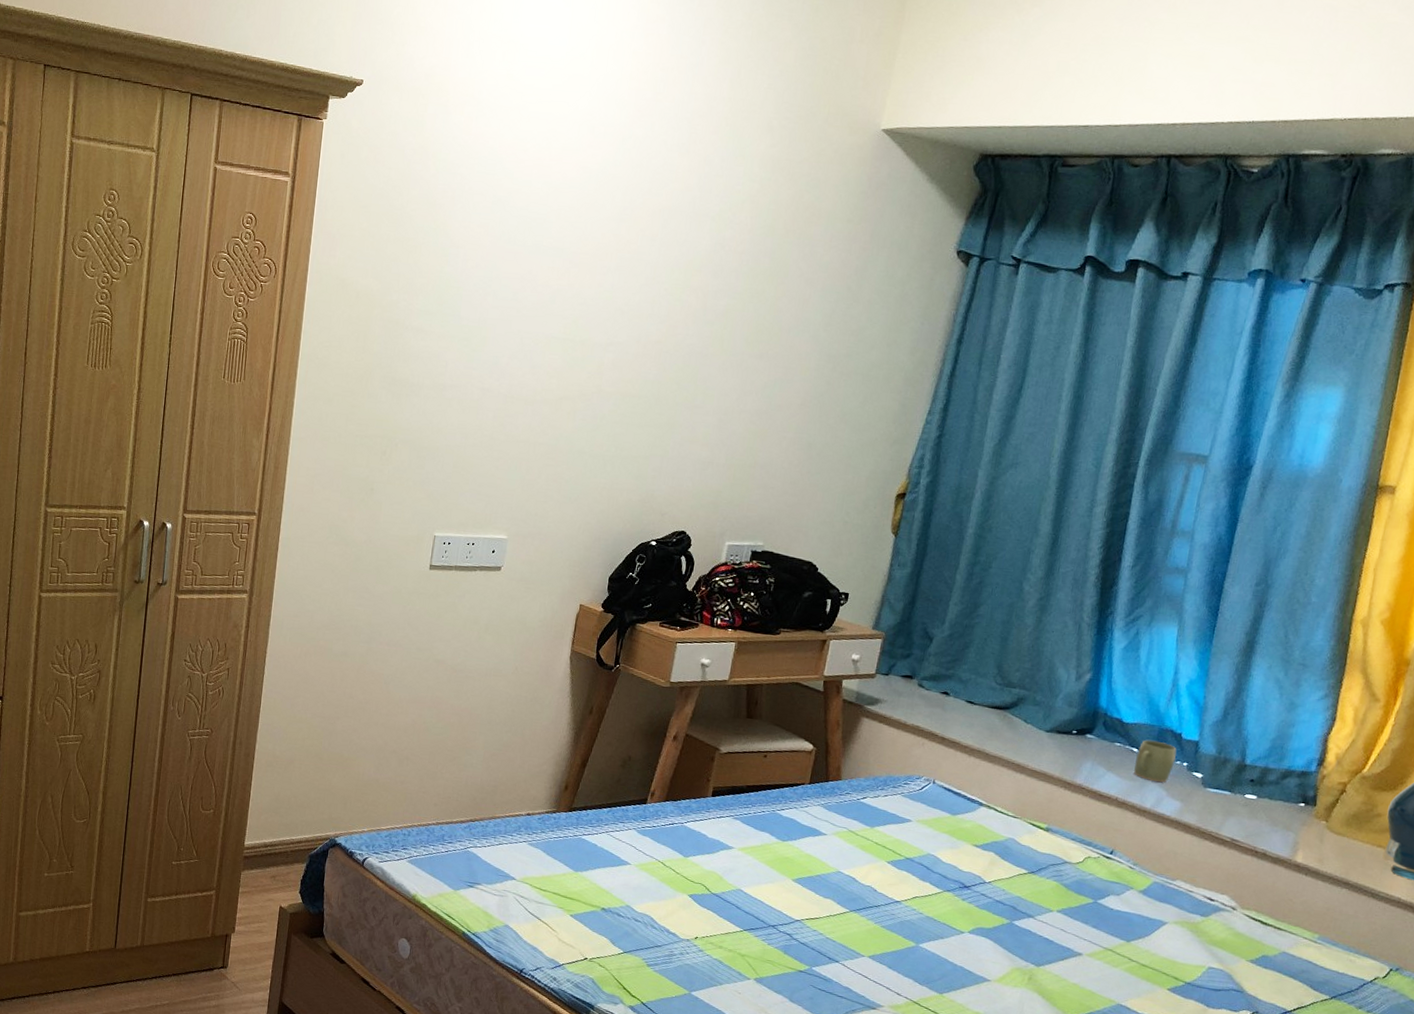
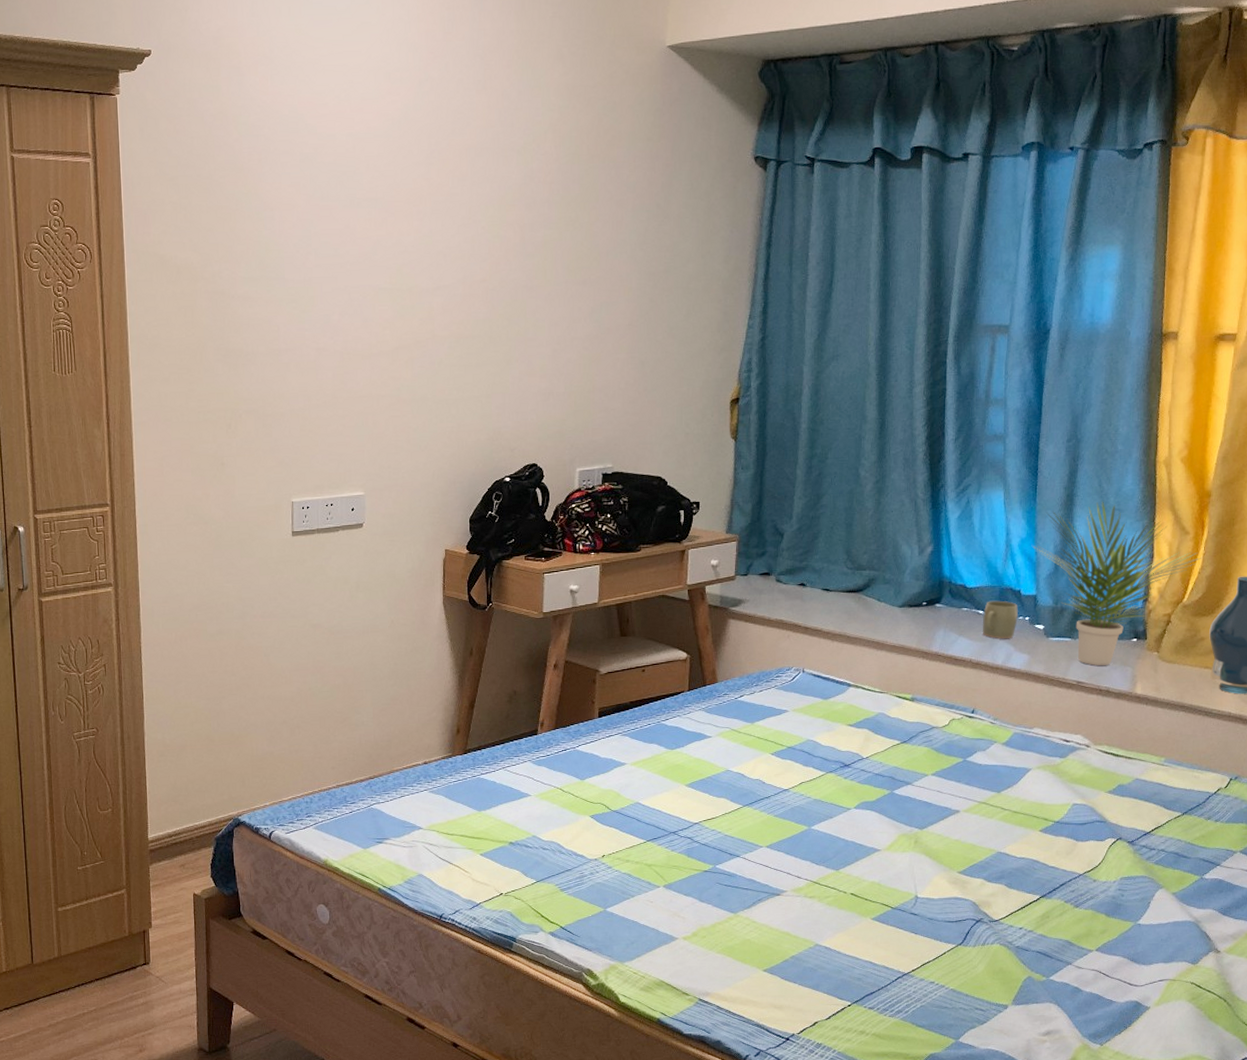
potted plant: none [1202,653,1390,827] -> present [1033,501,1201,666]

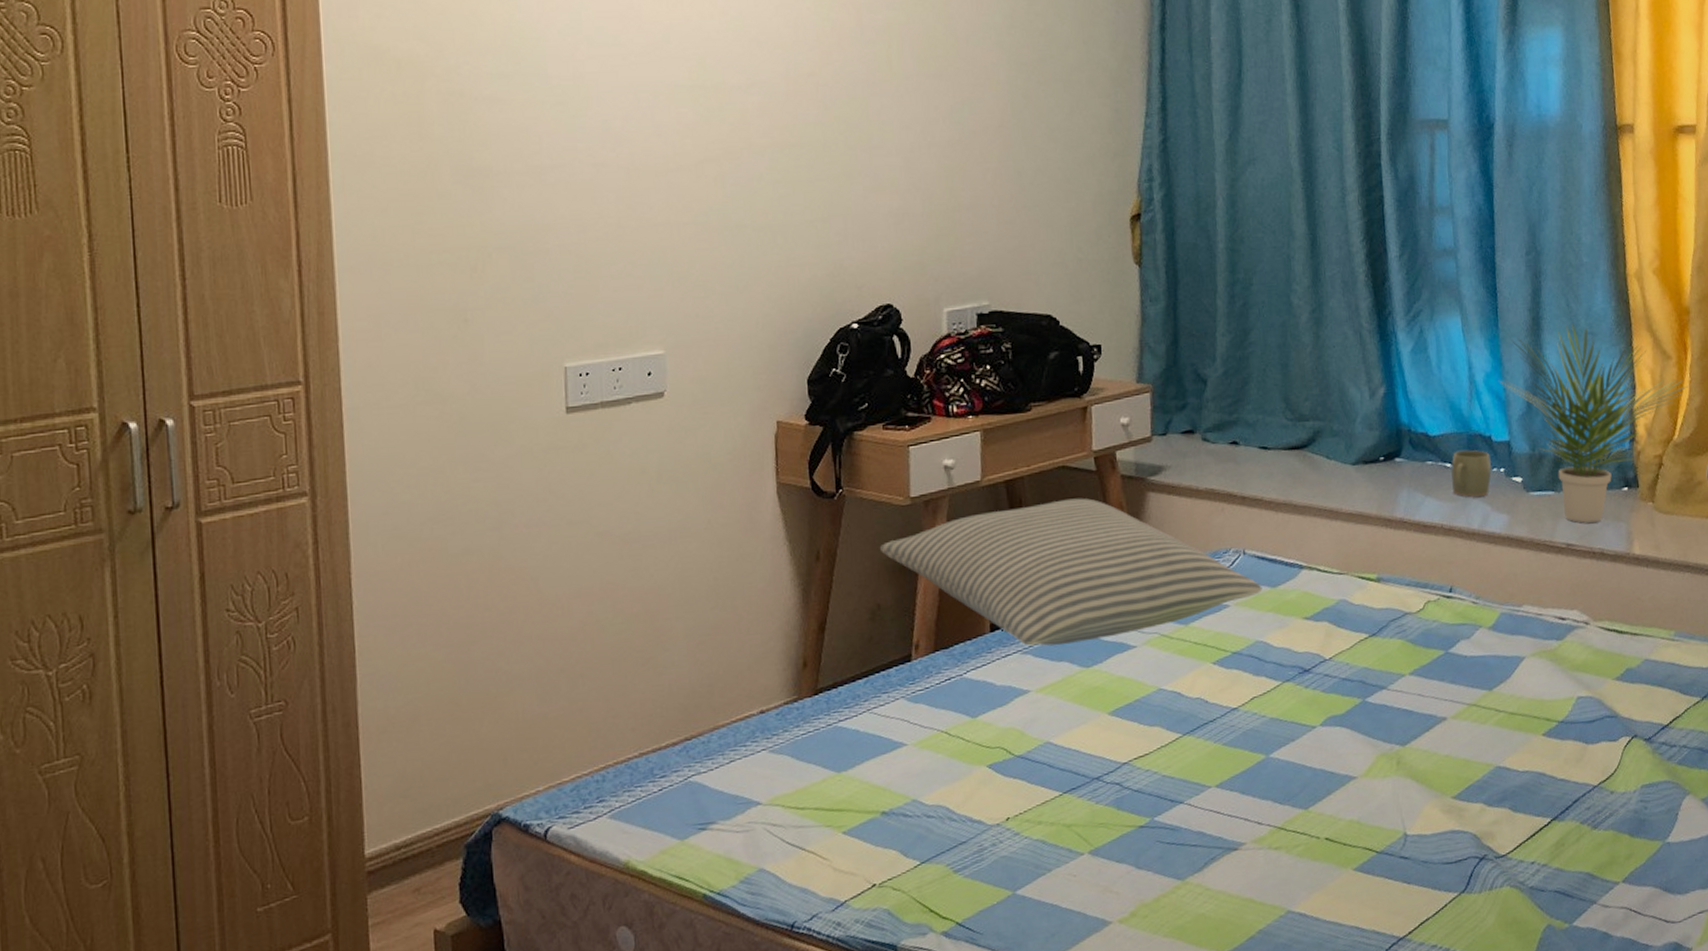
pillow: none [518,620,816,731] -> present [880,498,1262,646]

